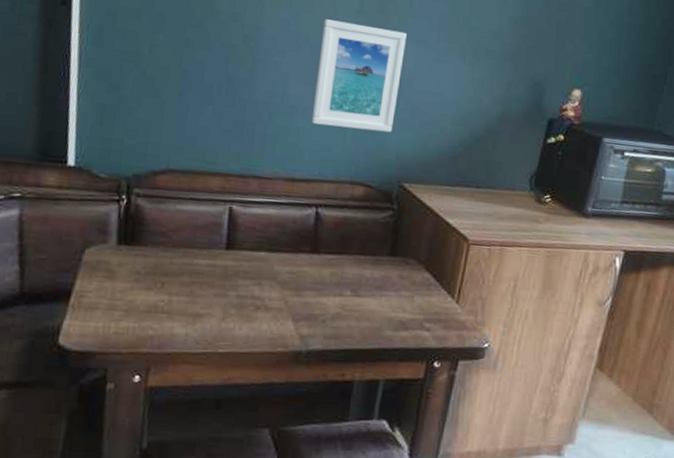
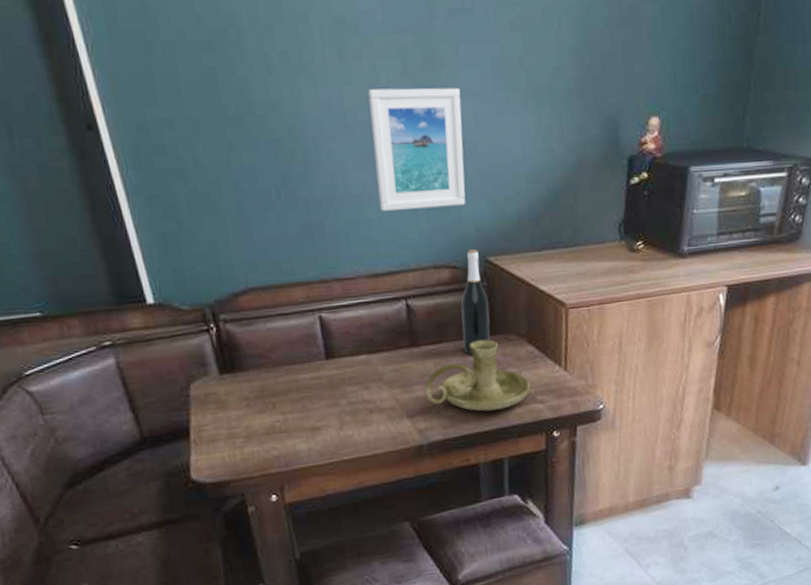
candle holder: none [316,258,420,330] -> present [425,340,530,412]
wine bottle: none [362,173,396,272] -> present [461,249,490,355]

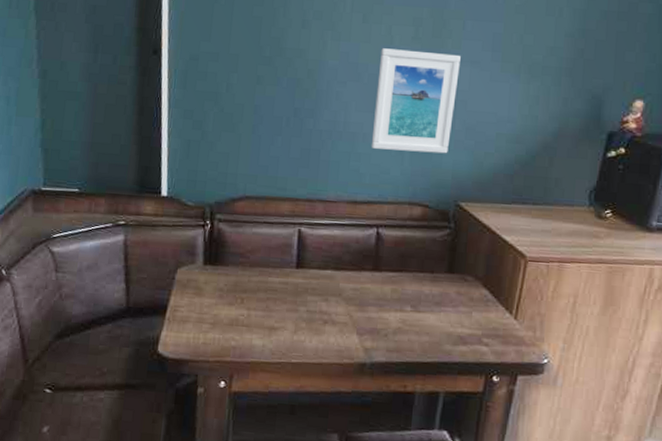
candle holder: present [425,340,530,412] -> none [378,276,478,345]
wine bottle: present [461,249,490,355] -> none [421,193,453,288]

